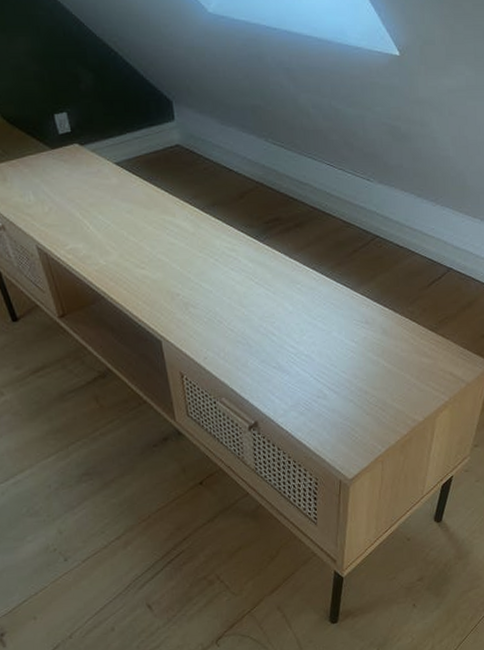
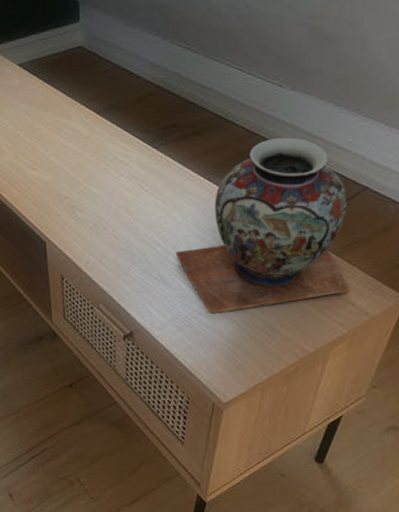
decorative vase: none [290,226,447,396] -> present [175,137,350,314]

